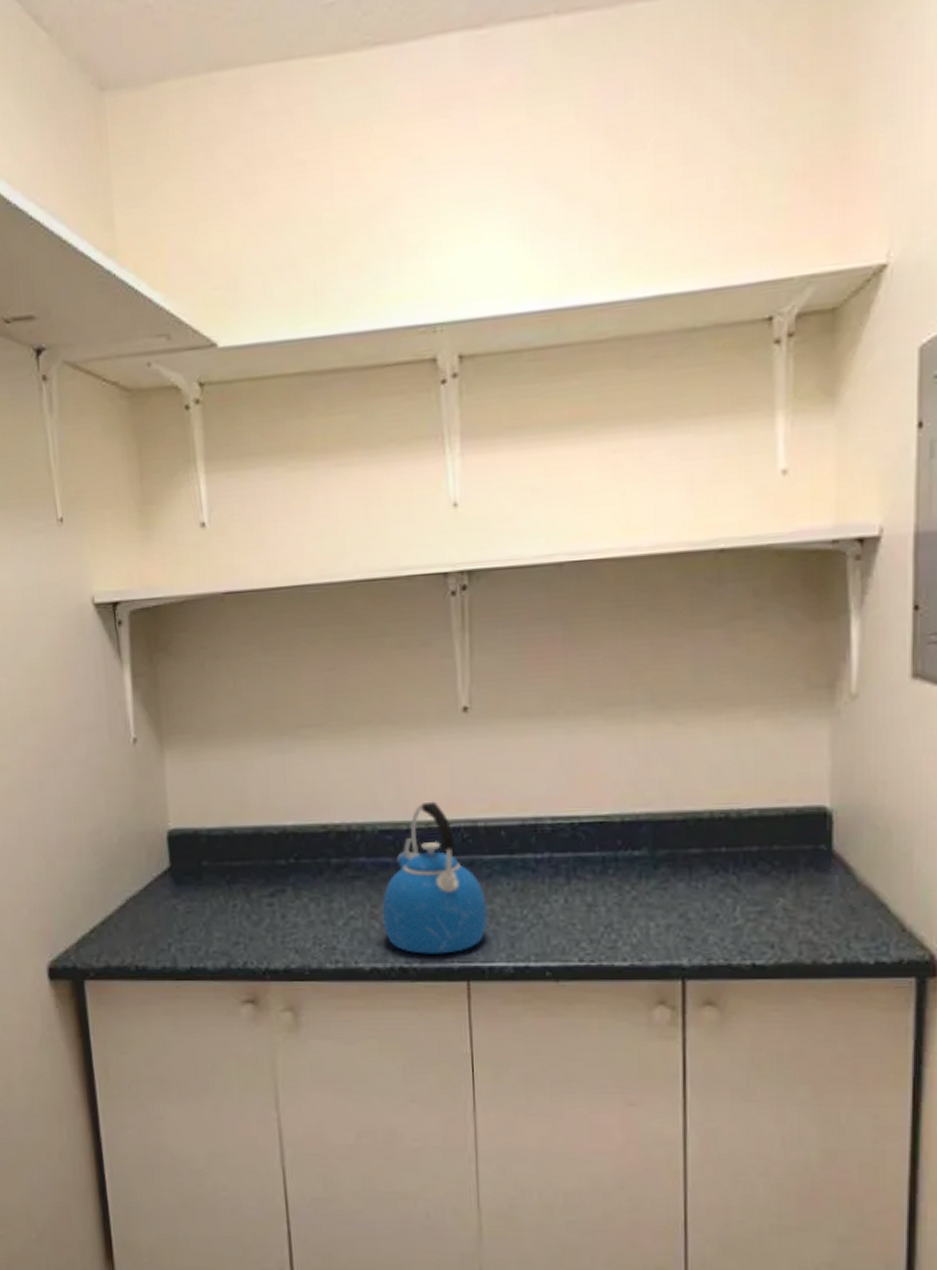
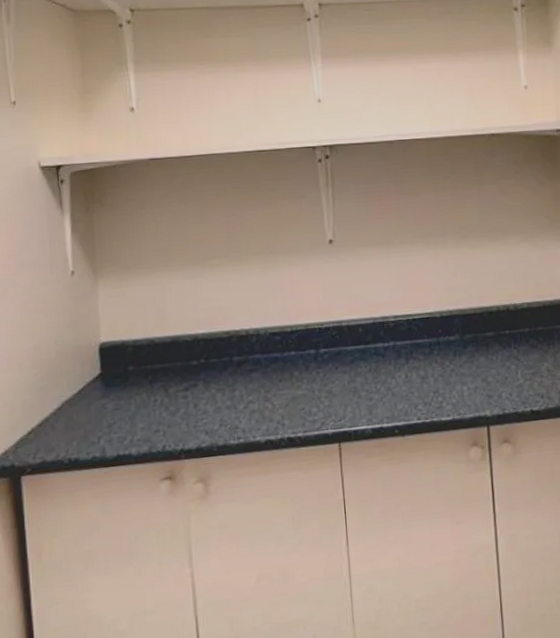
kettle: present [382,801,488,954] -> none [273,309,352,426]

